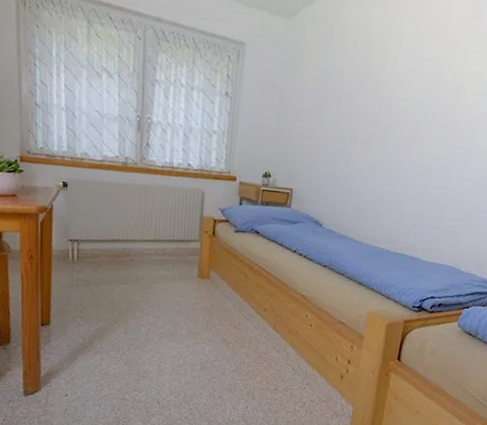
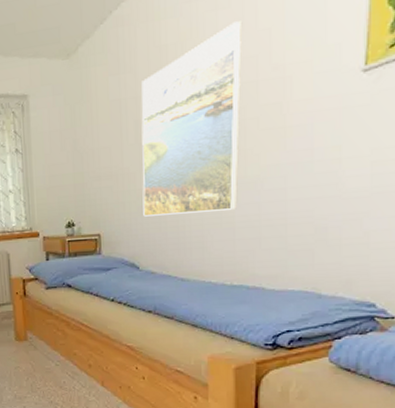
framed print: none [332,27,437,188] -> present [141,21,243,217]

